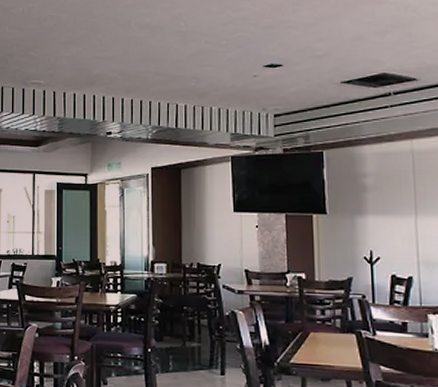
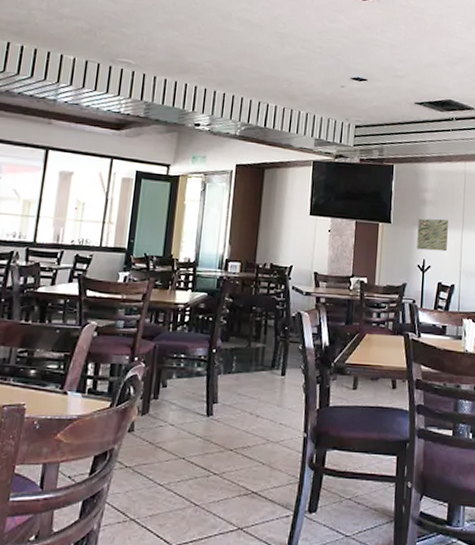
wall art: none [359,205,398,241] -> present [417,218,448,252]

